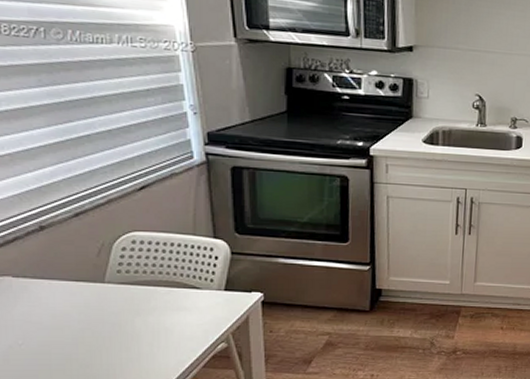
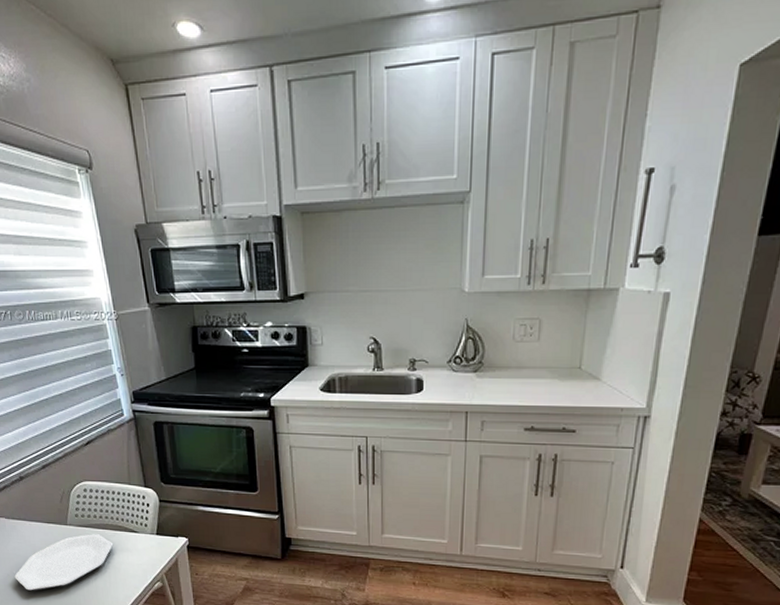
plate: none [19,292,167,364] -> present [14,534,114,591]

